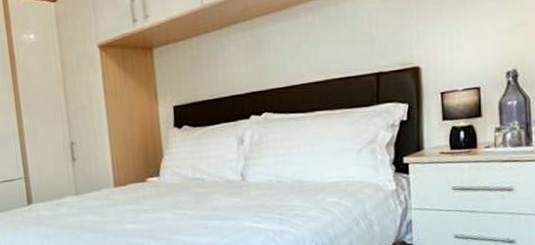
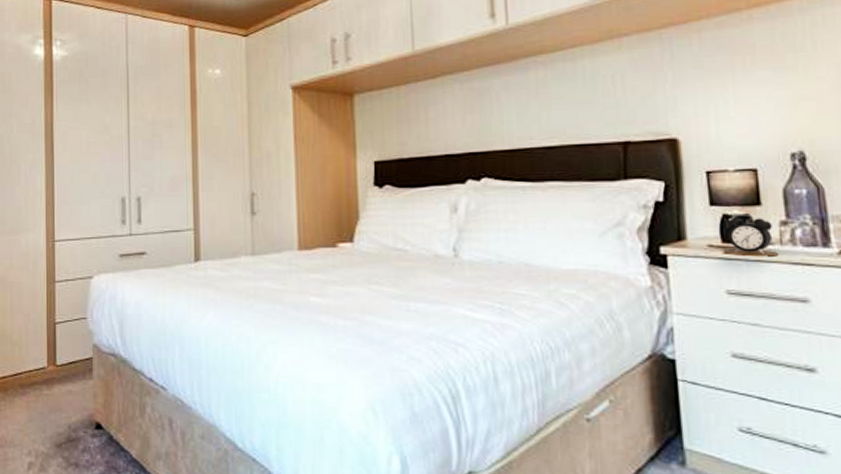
alarm clock: none [451,124,492,160] -> present [723,214,778,257]

